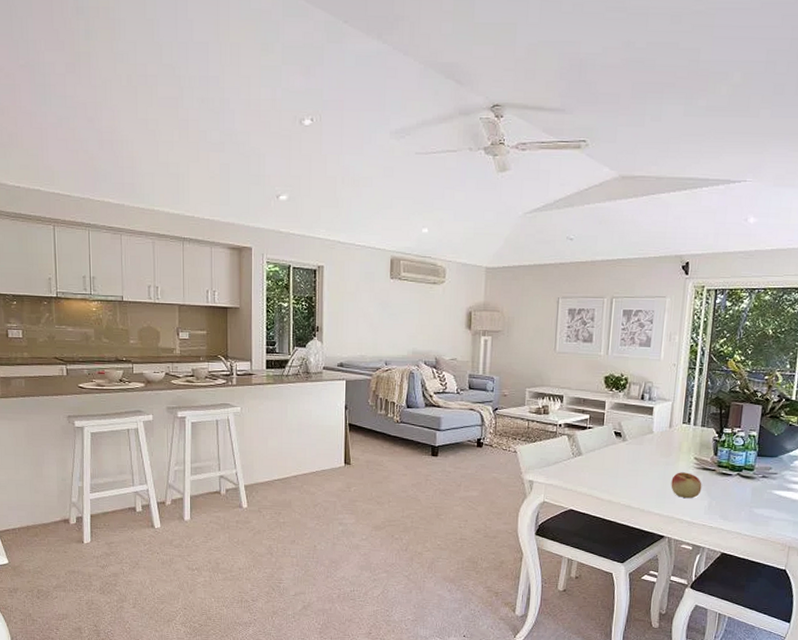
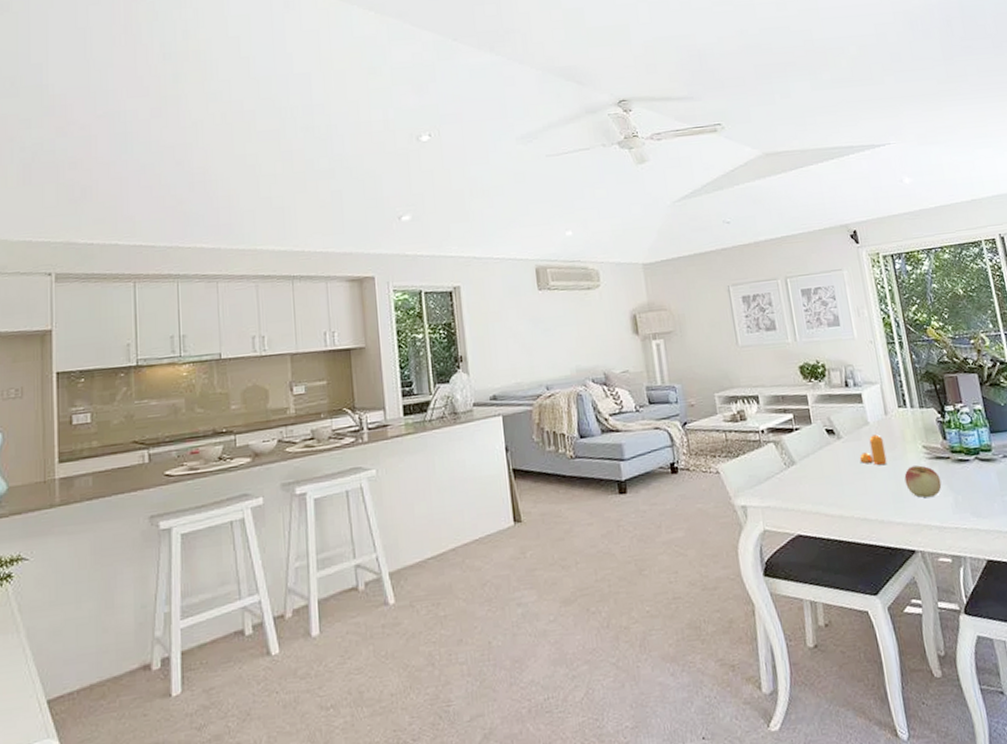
pepper shaker: none [637,442,662,467] -> present [859,434,887,465]

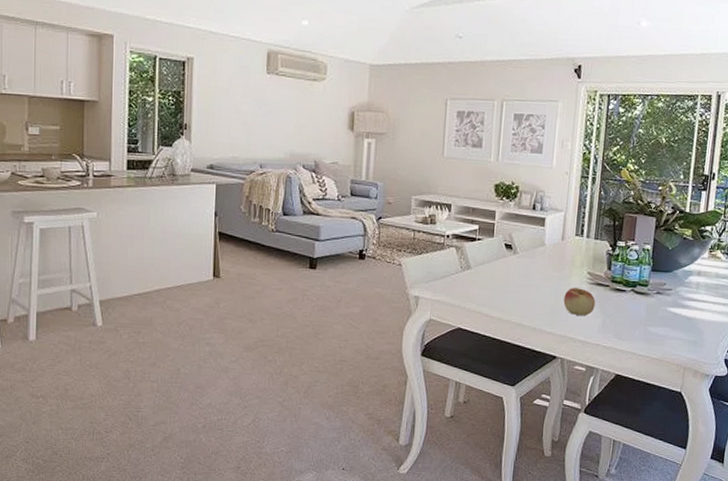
pepper shaker: present [859,434,887,465] -> none [528,255,554,282]

